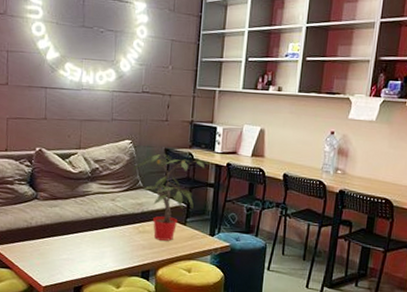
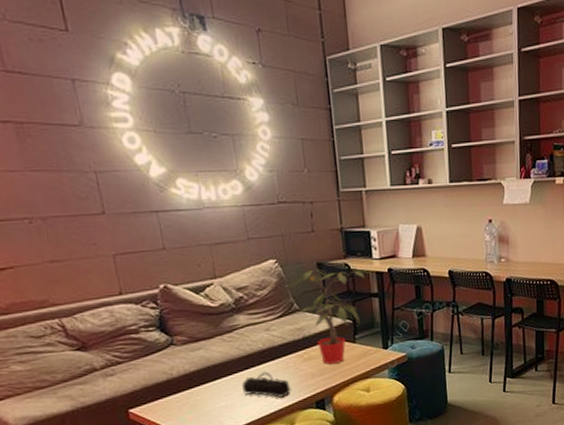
pencil case: none [83,236,123,261] -> present [242,371,291,398]

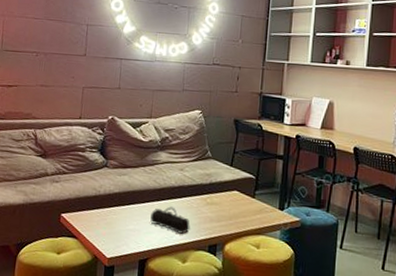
potted plant: present [285,268,374,365] -> none [203,124,282,214]

